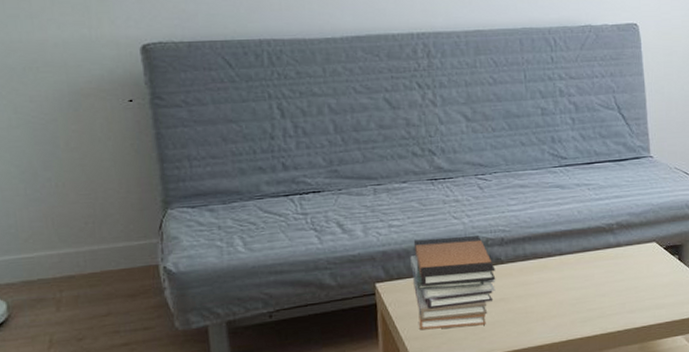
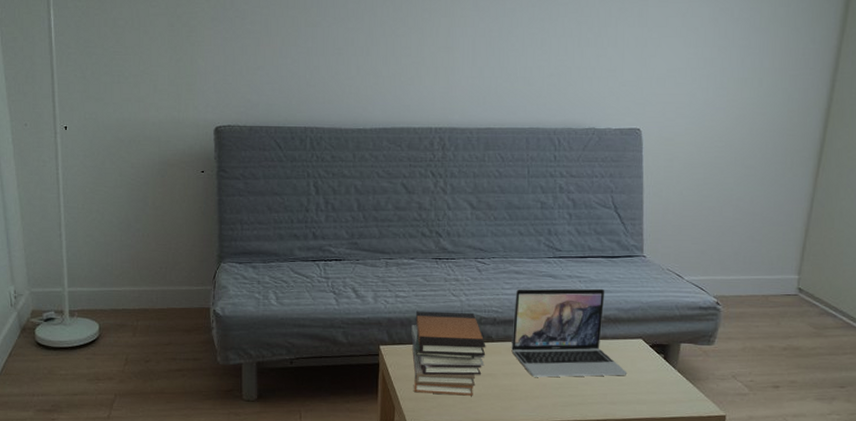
laptop: none [522,194,643,296] -> present [511,288,626,378]

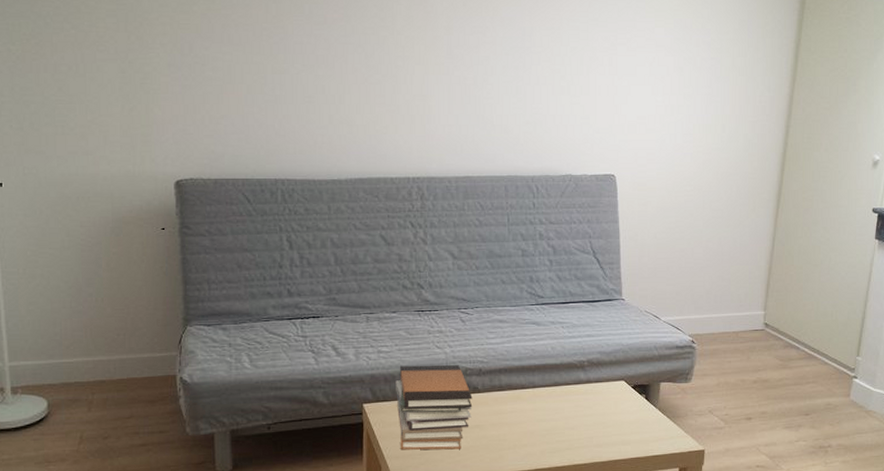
laptop: present [511,288,626,378] -> none [498,333,611,425]

